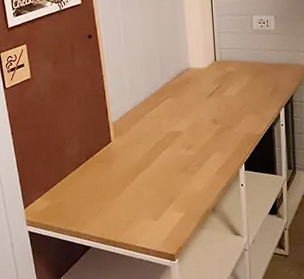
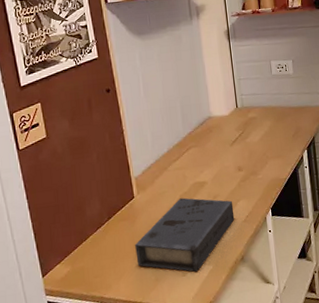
book: none [110,145,208,218] -> present [135,198,235,272]

